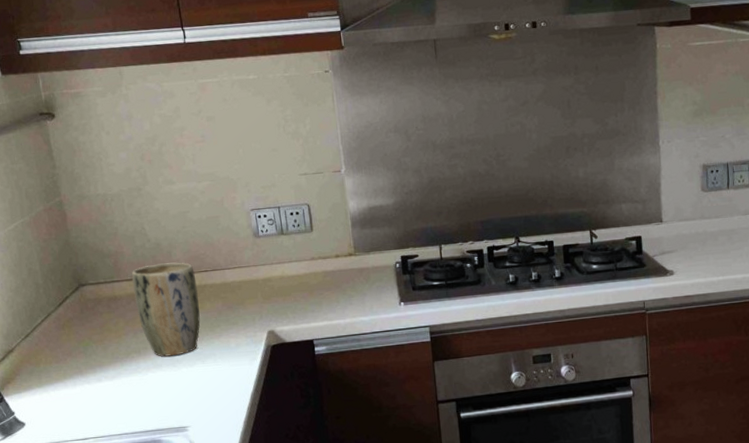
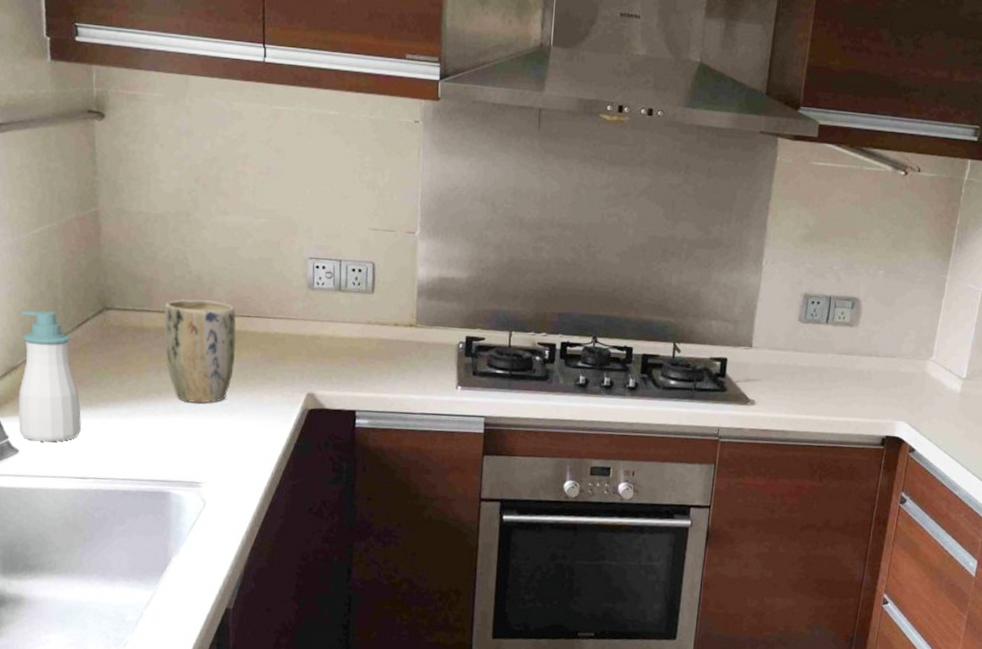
soap bottle: none [9,296,76,413] -> present [18,310,81,443]

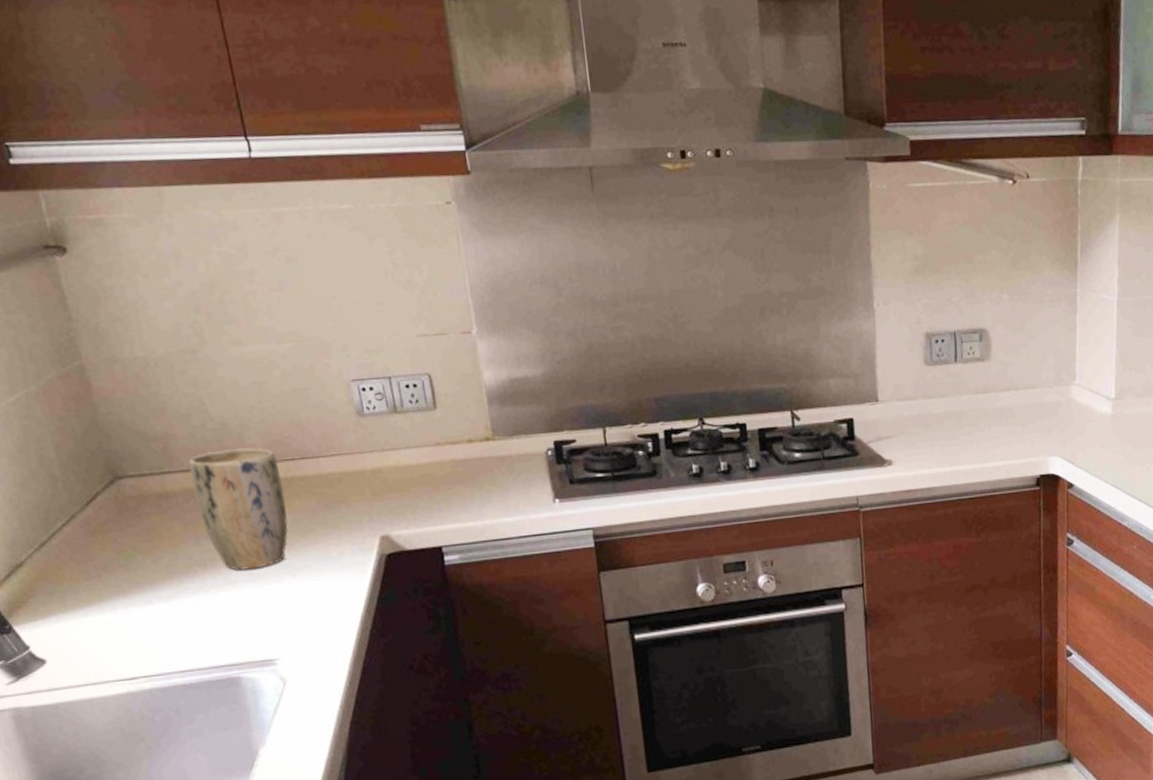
soap bottle: present [18,310,81,443] -> none [13,492,117,647]

